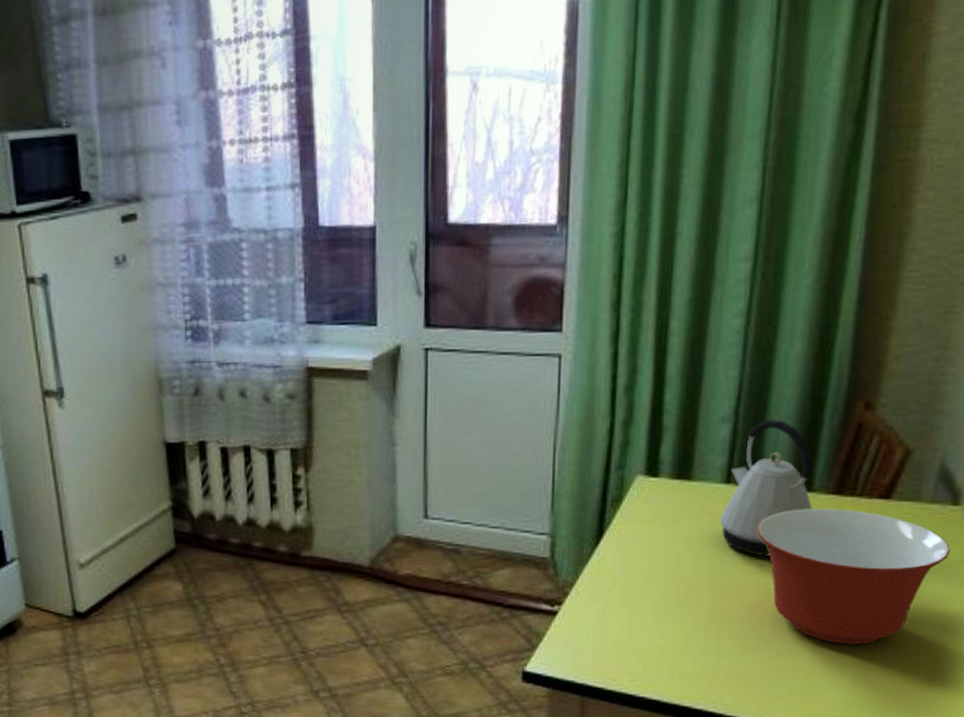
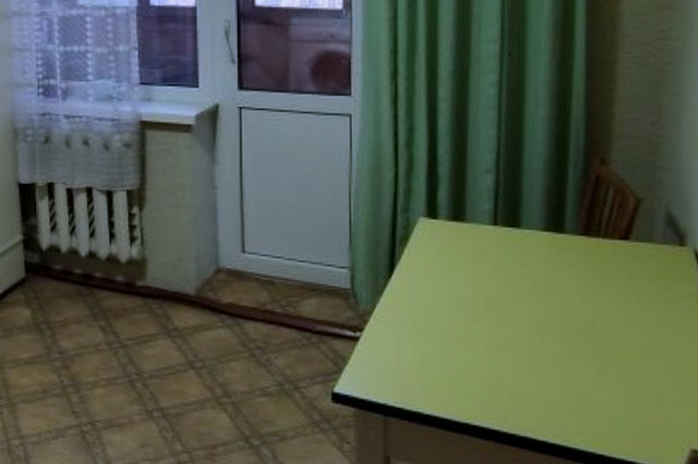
kettle: present [719,420,813,557] -> none [491,172,567,289]
mixing bowl: present [756,509,950,645] -> none [522,248,682,368]

